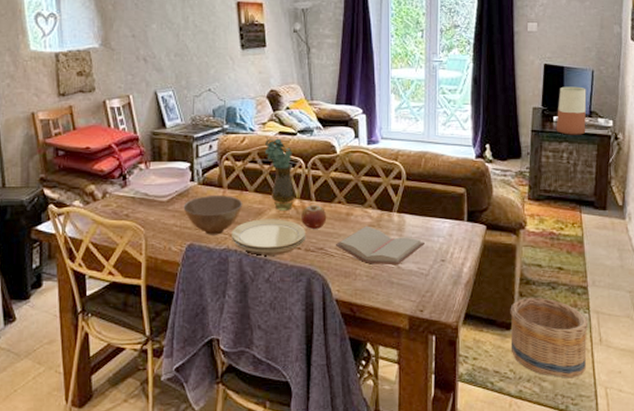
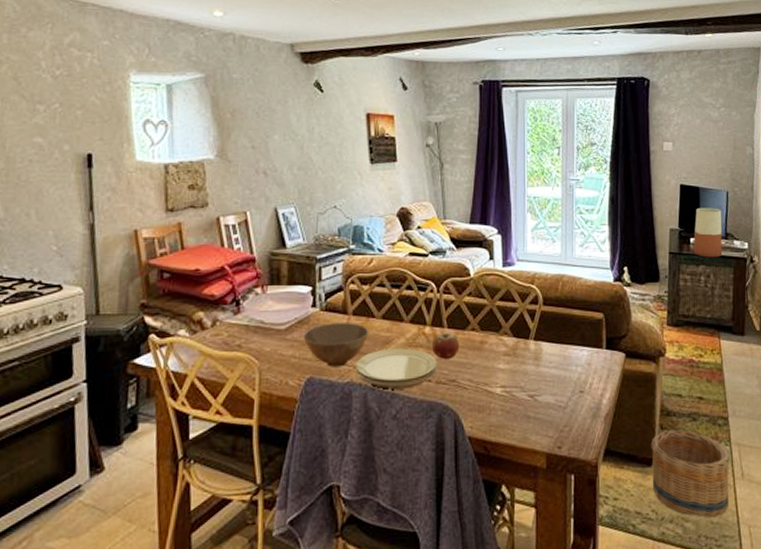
vase: present [265,137,296,211] -> none [394,258,427,339]
paperback book: present [335,226,425,266] -> none [468,355,562,398]

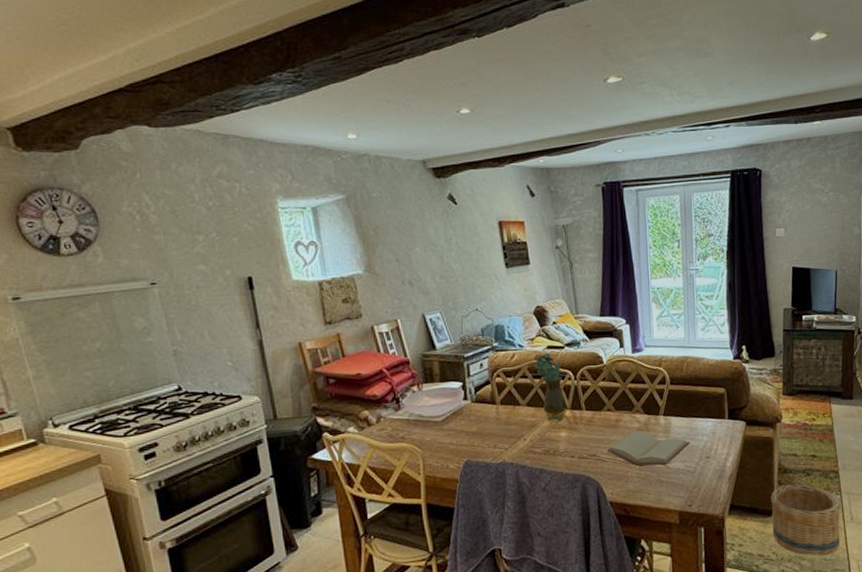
bowl: present [303,323,370,367] -> none [458,411,517,451]
plate: present [356,348,438,390] -> none [507,430,579,467]
vase: none [394,258,427,339] -> present [534,351,567,422]
fruit: present [432,331,460,359] -> none [573,413,598,437]
paperback book: none [468,355,562,398] -> present [606,430,690,467]
vase: present [693,207,723,258] -> none [805,286,832,333]

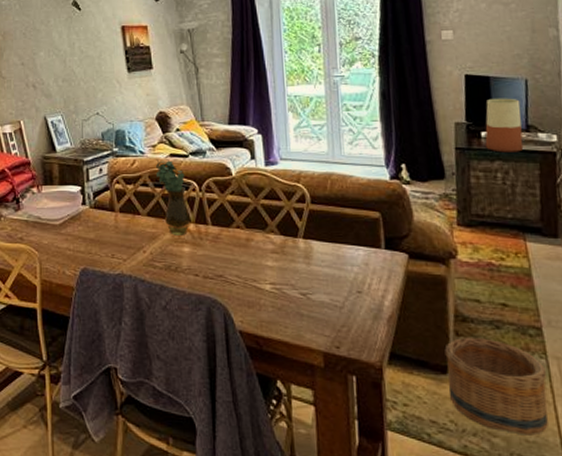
paperback book: present [606,430,690,467] -> none [235,252,337,296]
vase: none [805,286,832,333] -> present [485,98,524,153]

